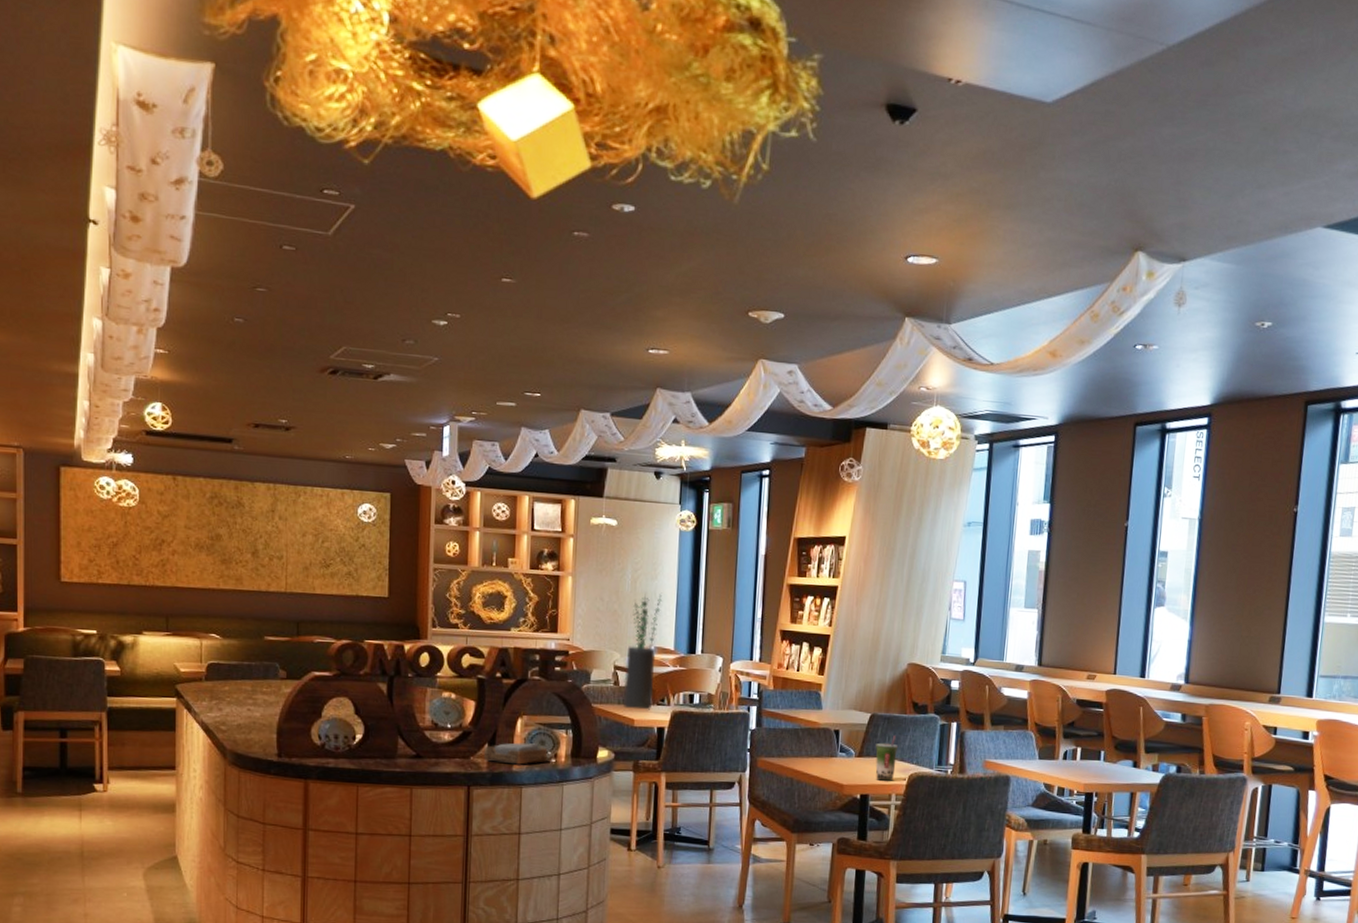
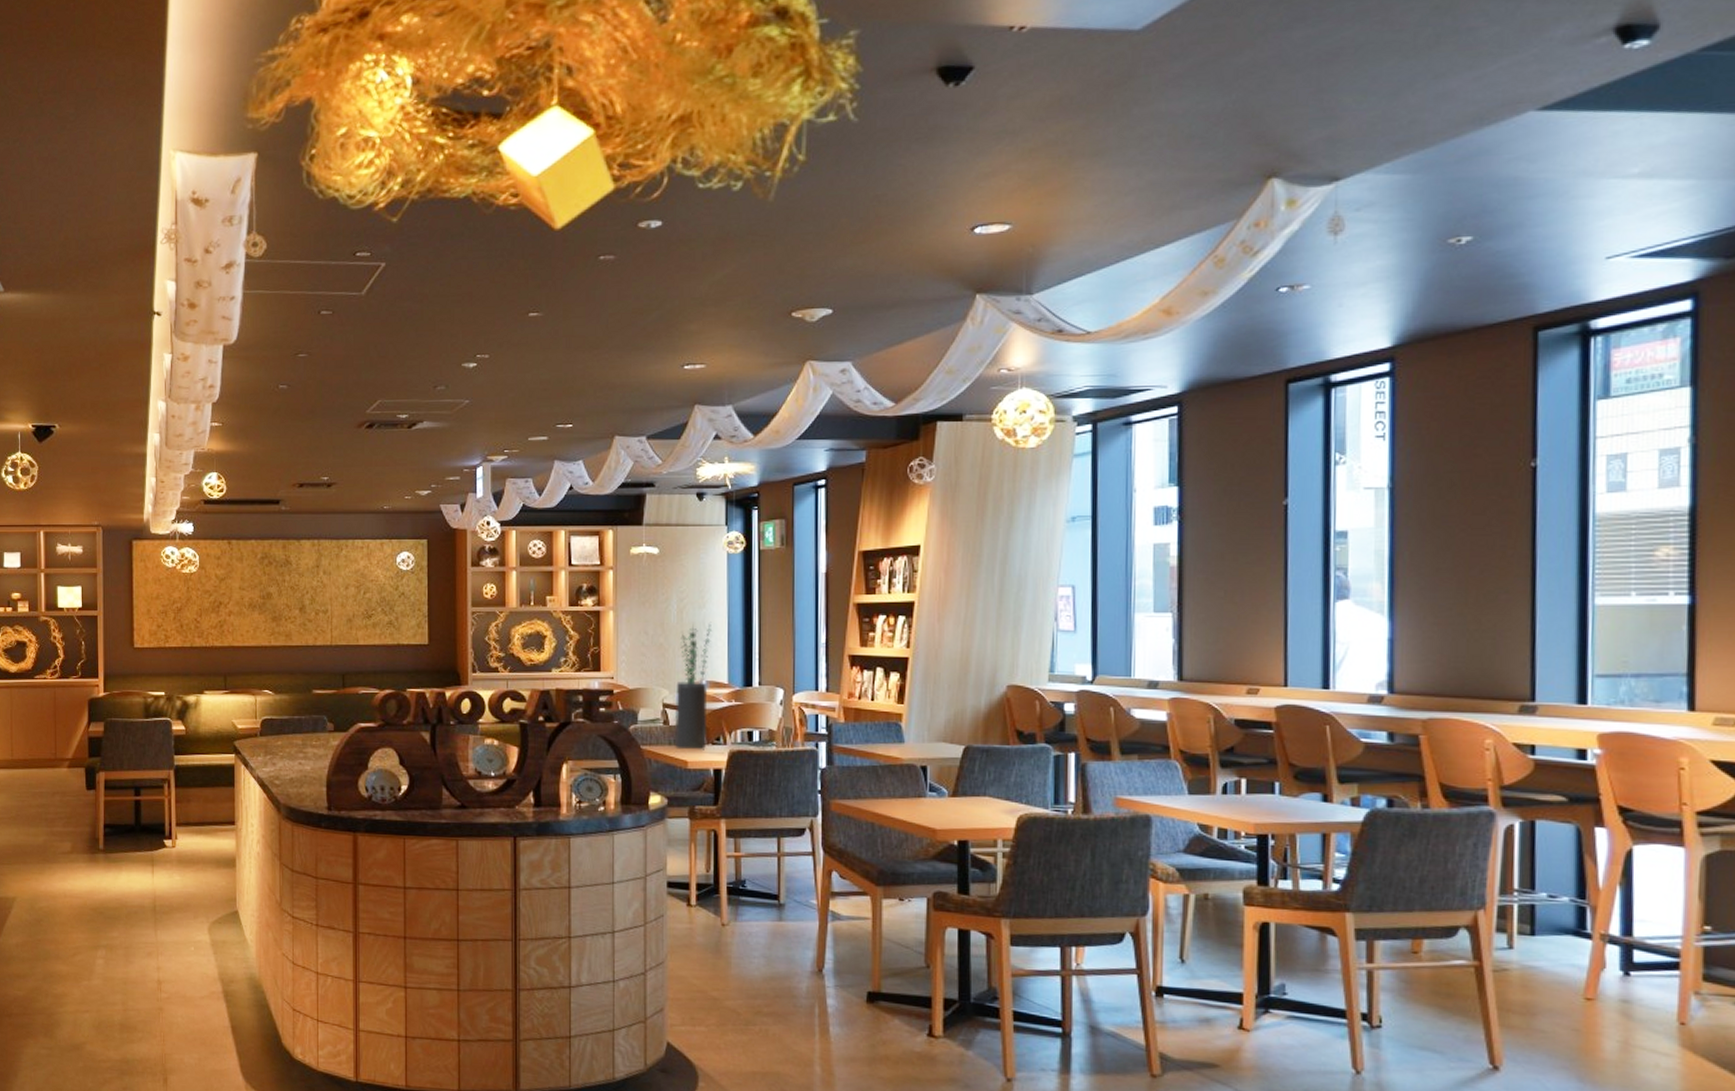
napkin holder: present [483,742,548,765] -> none [529,789,596,813]
beverage cup: present [875,734,899,781] -> none [973,769,1002,824]

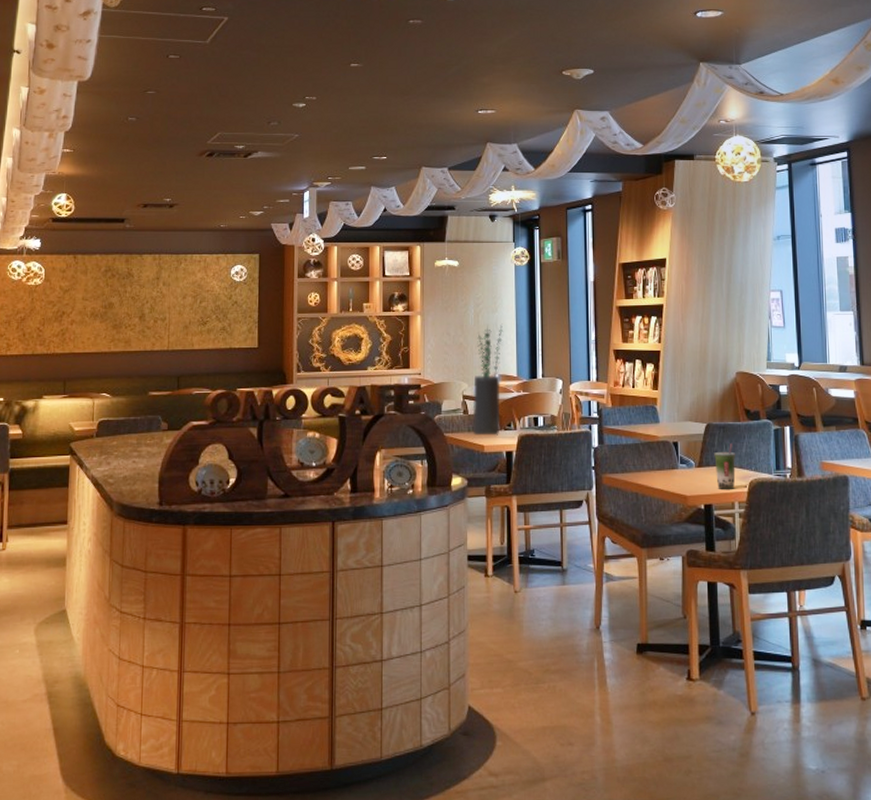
beverage cup: none [973,769,1002,824] -> present [714,442,736,489]

